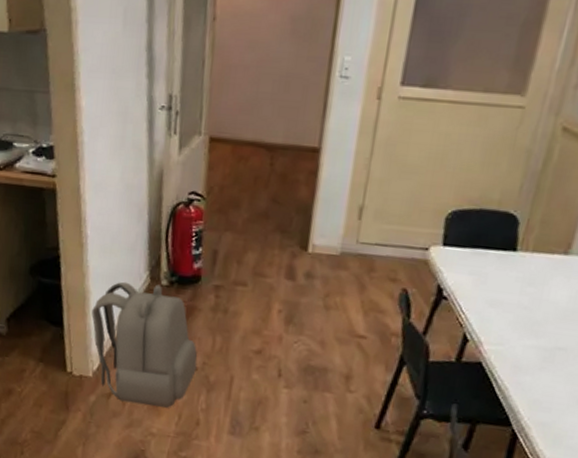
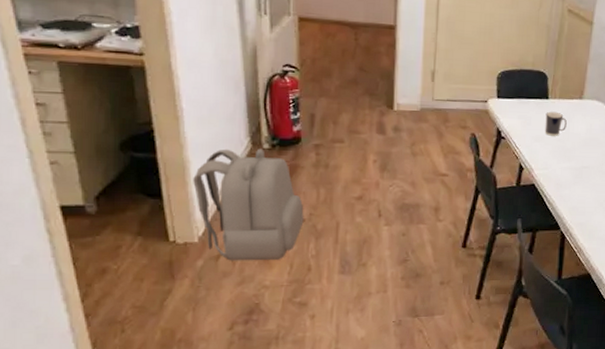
mug: none [505,268,541,302] -> present [545,111,567,136]

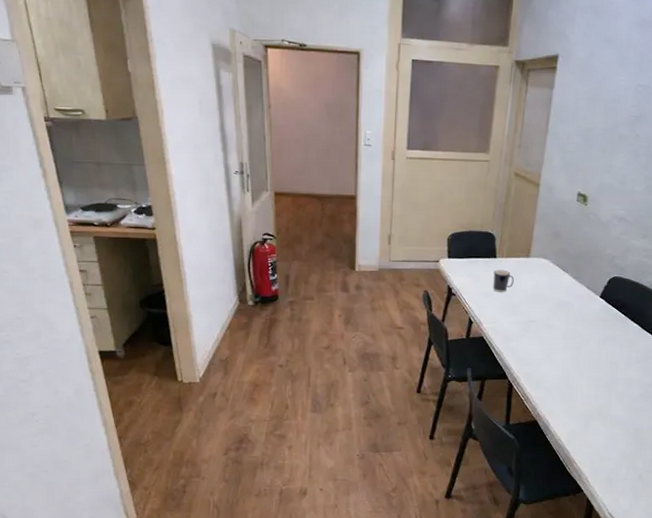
backpack: present [193,148,304,261] -> none [195,305,282,399]

